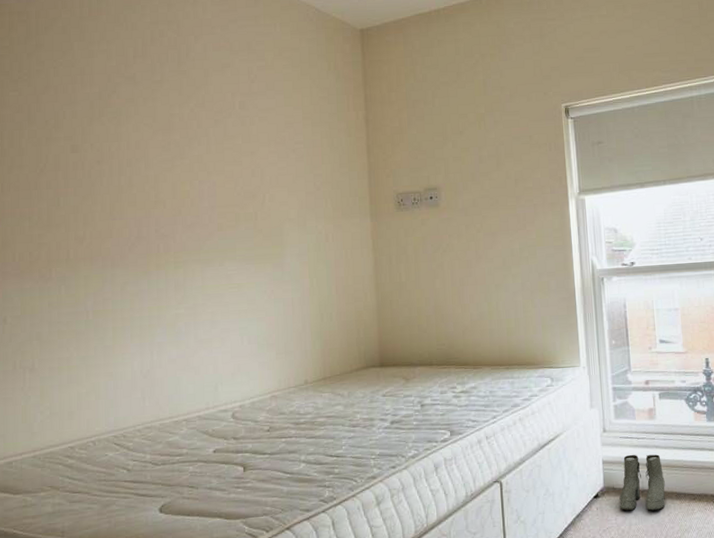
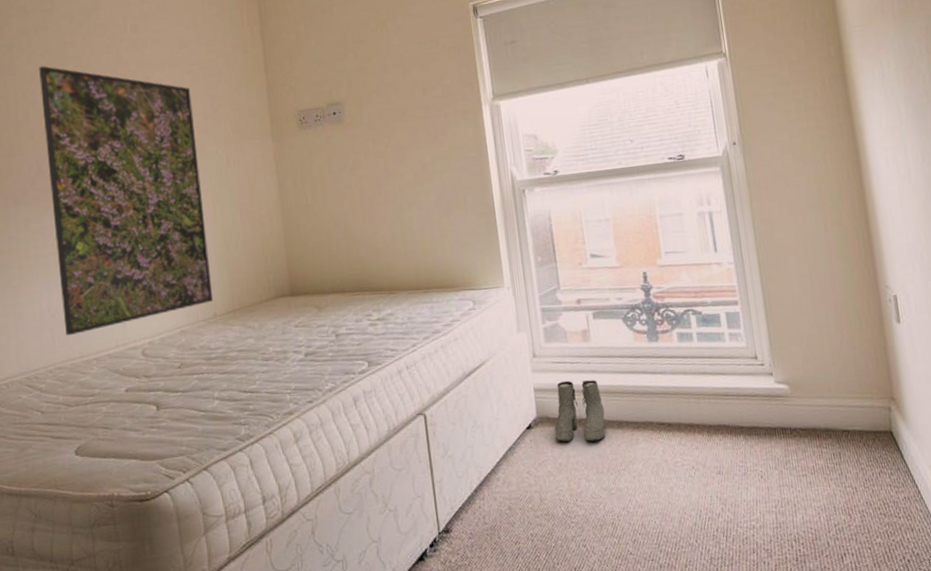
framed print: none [145,135,306,397] -> present [39,66,214,336]

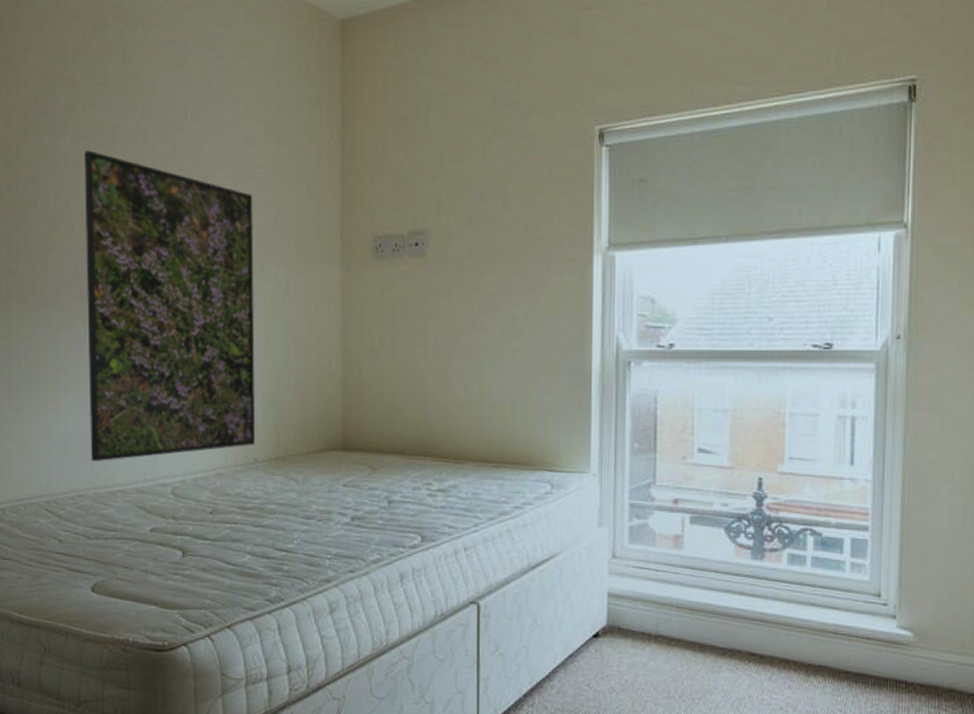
boots: present [554,380,606,442] -> none [625,589,687,662]

